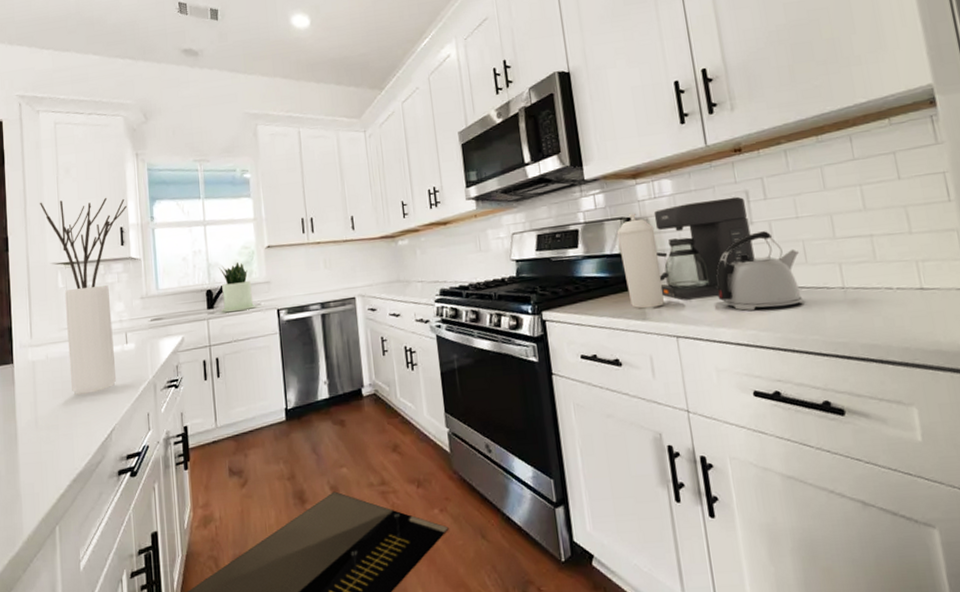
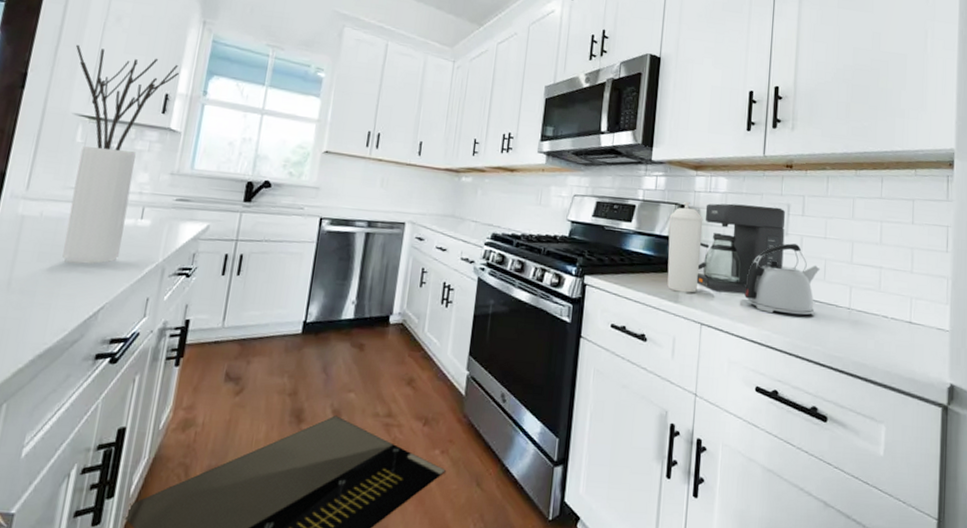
planter: present [218,262,256,313] -> none [259,160,299,212]

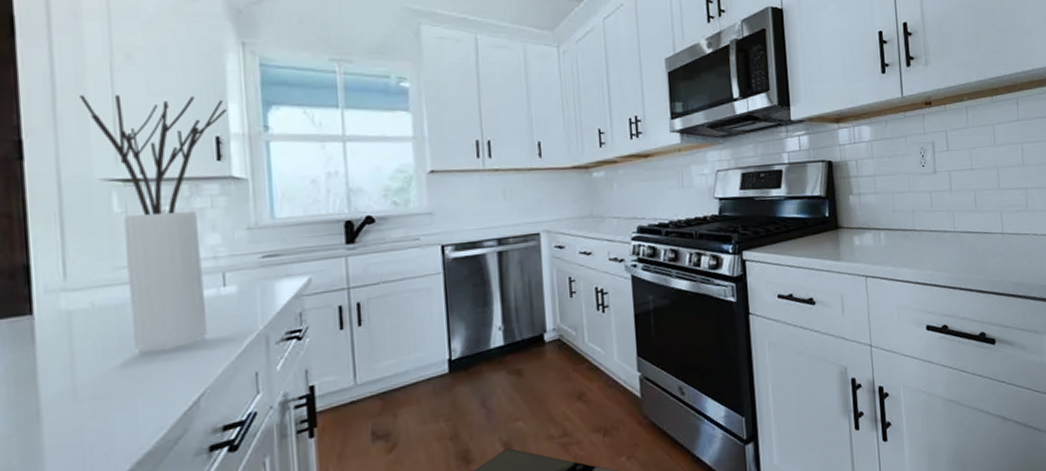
canister: present [667,201,703,293] -> none [818,156,857,250]
coffee maker: present [696,203,786,295] -> none [852,146,936,243]
kettle: present [744,243,821,316] -> none [902,180,972,253]

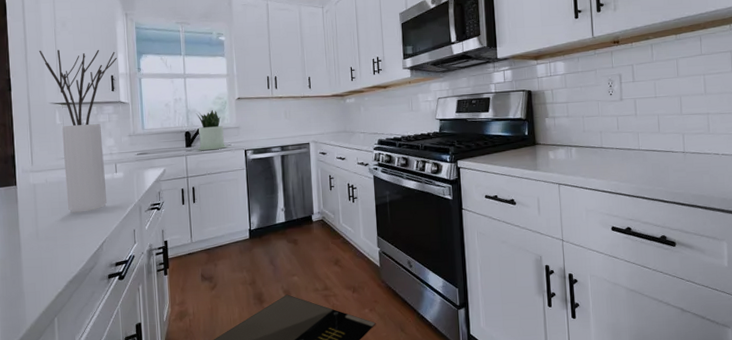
planter: none [362,189,414,249] -> present [196,110,227,151]

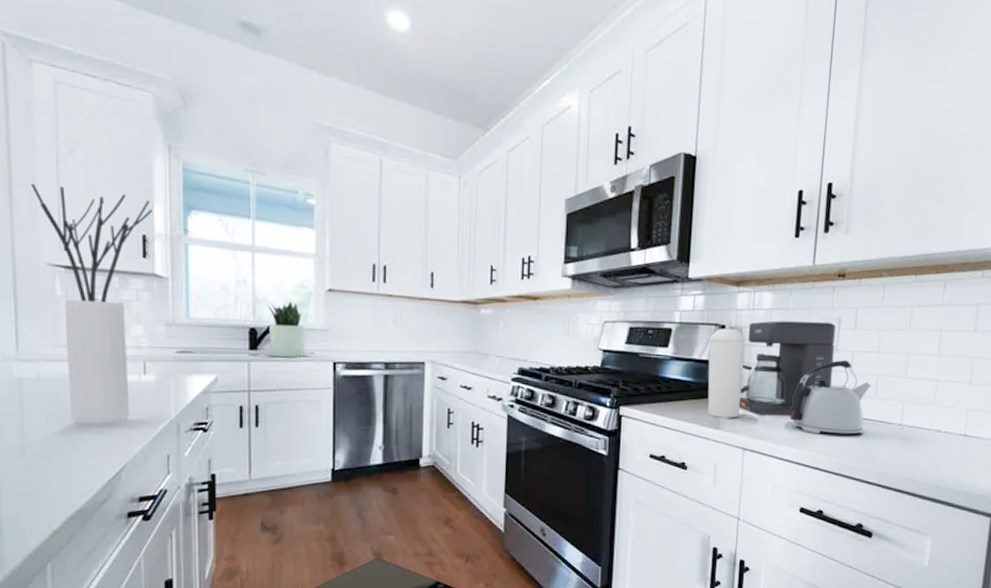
canister: none [519,87,551,162] -> present [707,321,746,418]
coffee maker: none [549,78,622,157] -> present [738,320,837,417]
kettle: none [591,106,655,167] -> present [790,360,872,435]

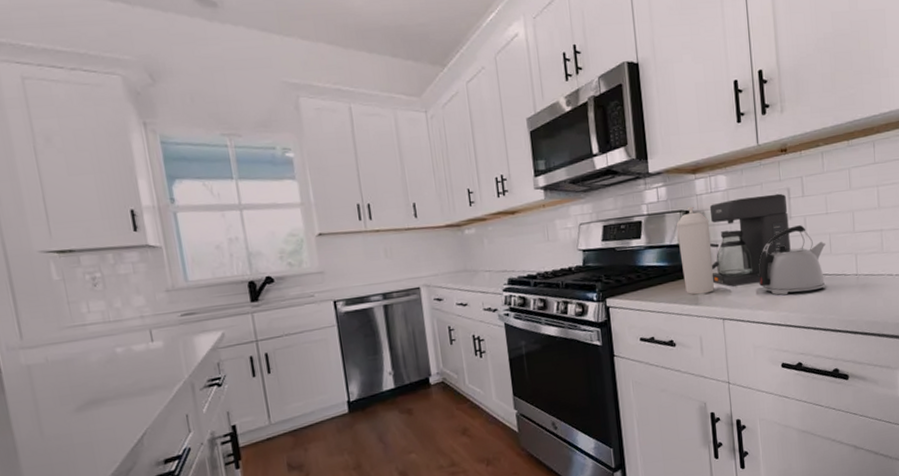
vase: present [31,183,152,426] -> none [12,173,144,401]
planter: present [266,302,309,358] -> none [261,251,309,306]

